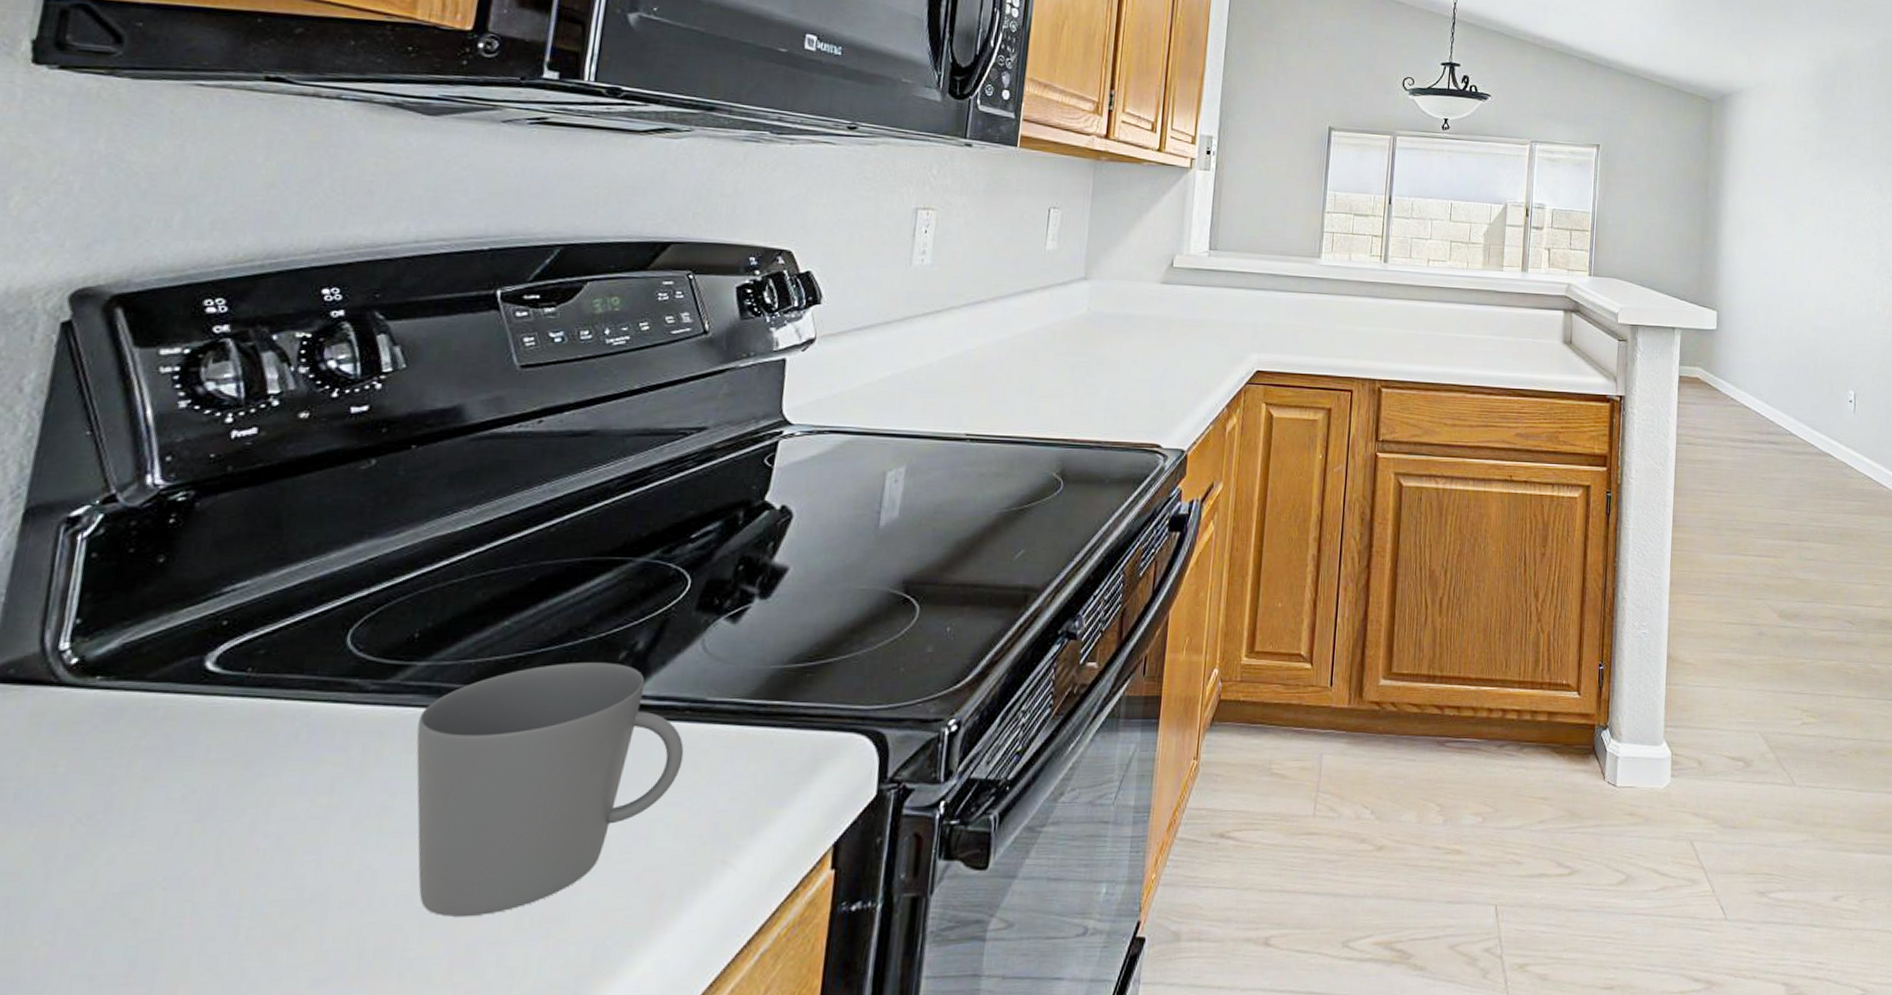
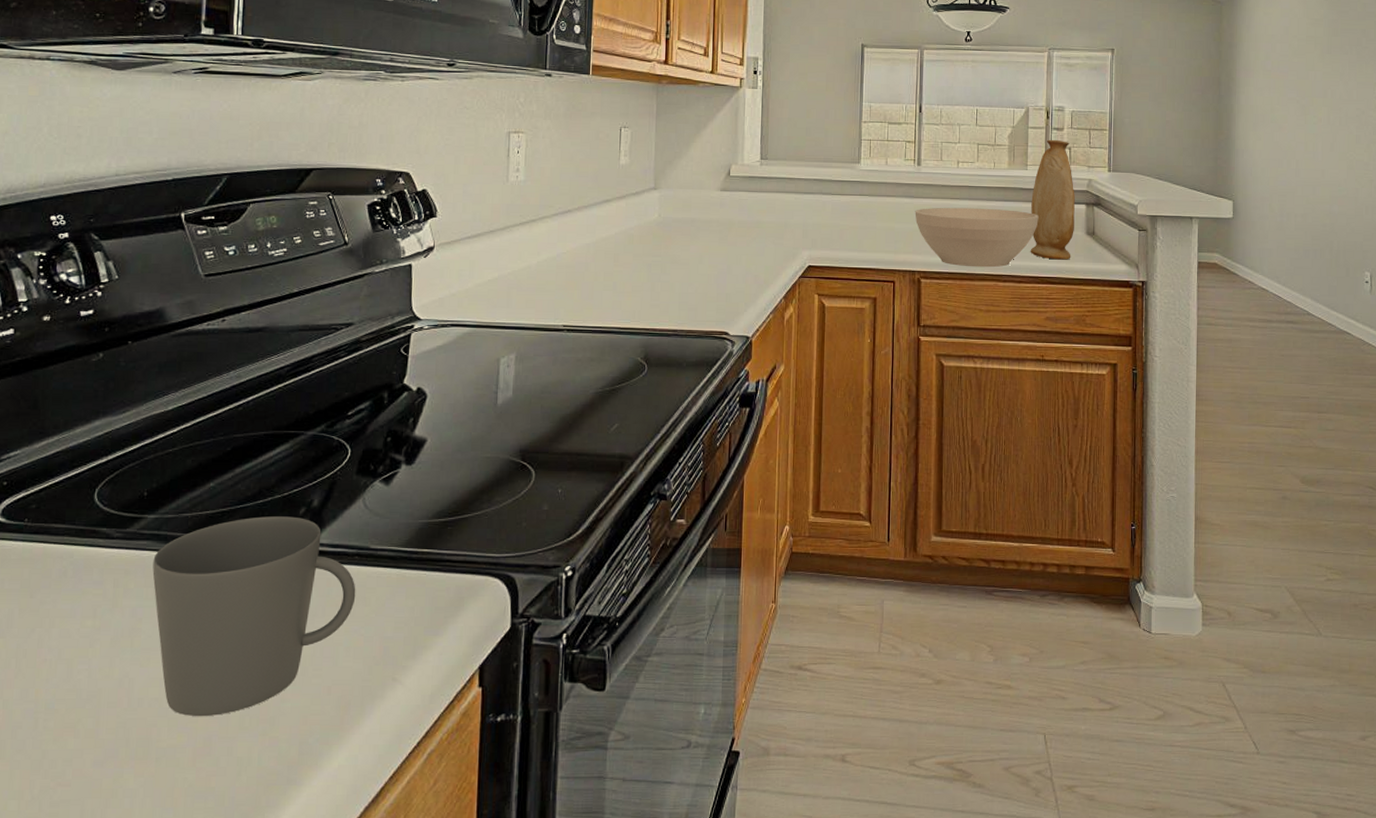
bowl: none [1378,309,1513,378] -> present [915,207,1039,268]
vase: none [1502,239,1553,371] -> present [1030,139,1075,260]

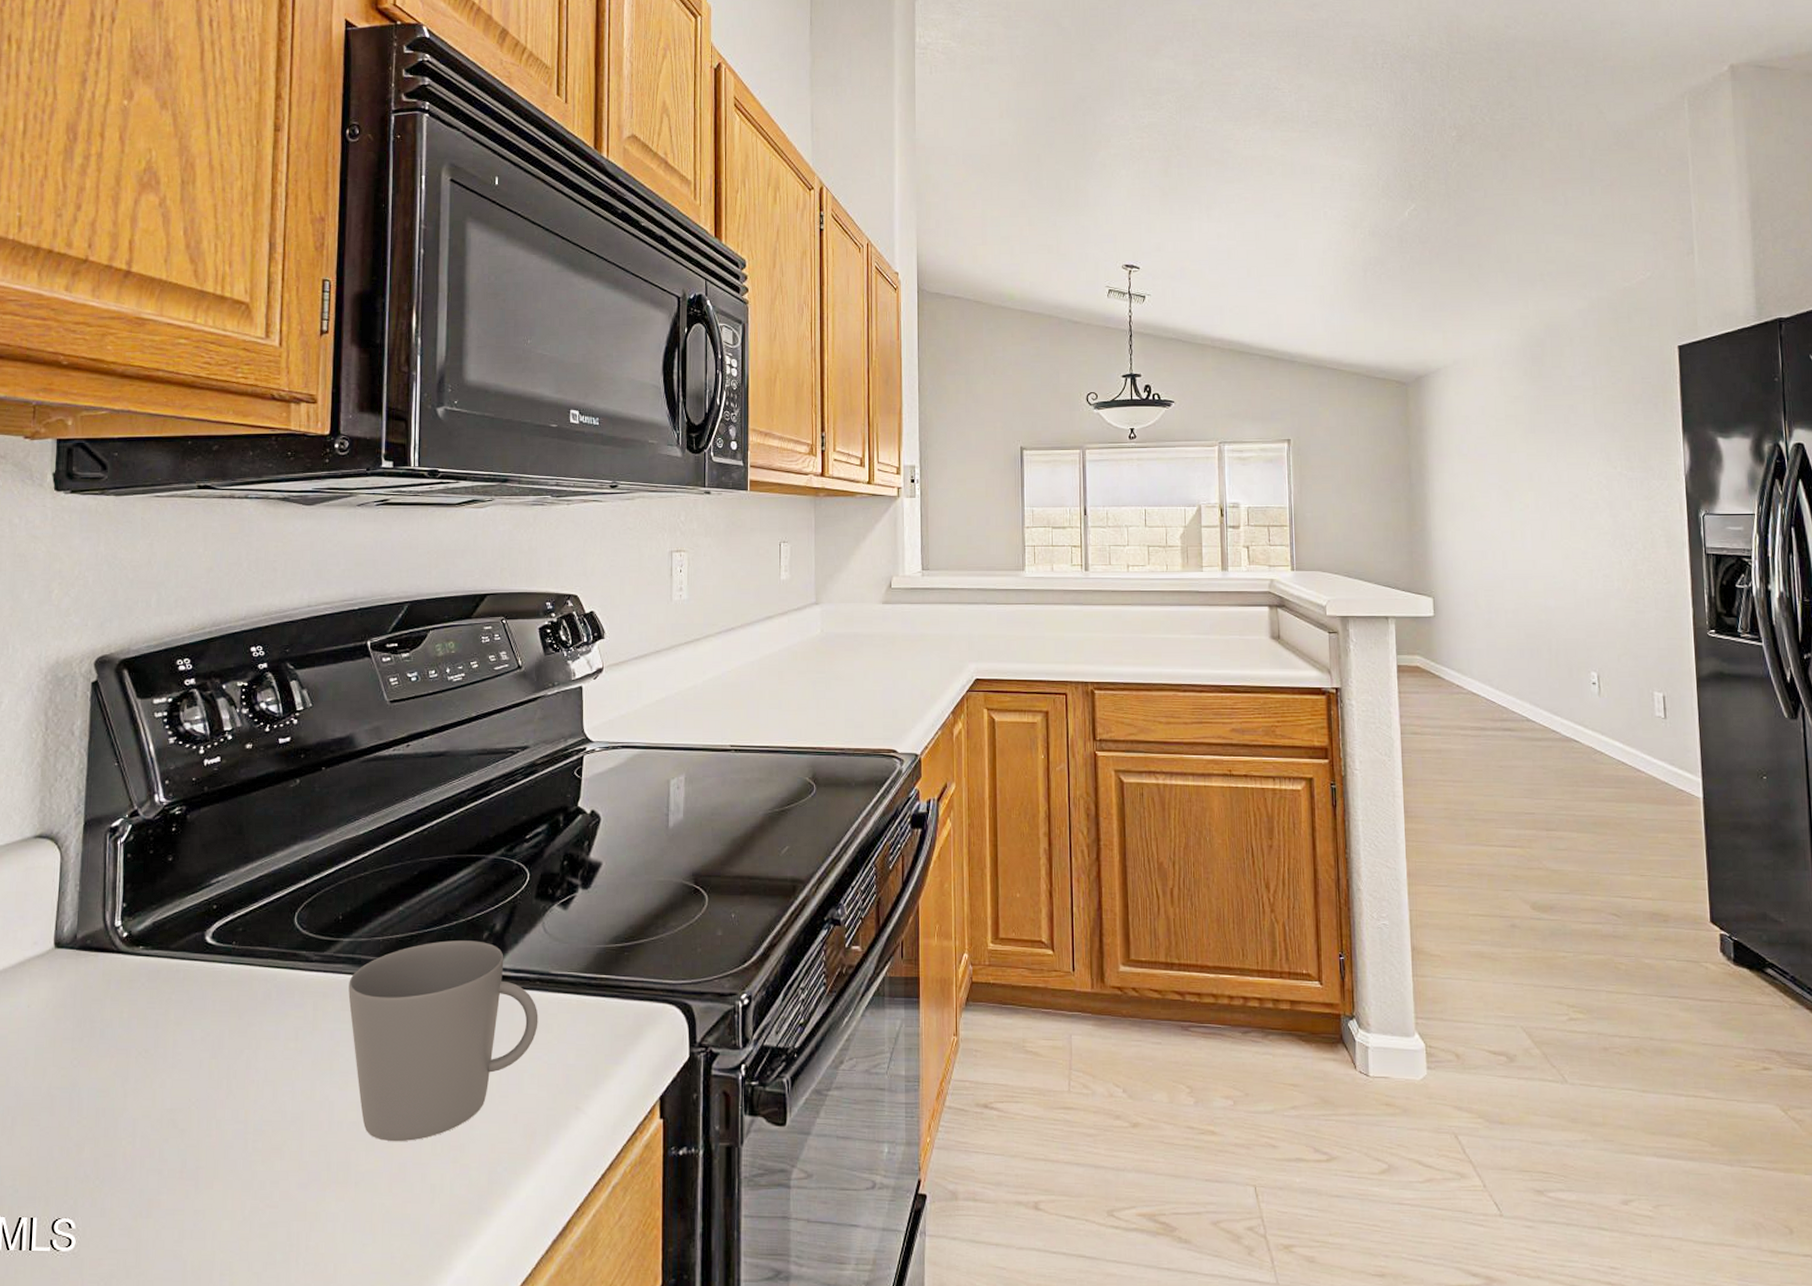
bowl: present [915,207,1039,268] -> none [1084,613,1218,677]
vase: present [1030,139,1075,260] -> none [1209,538,1257,667]

